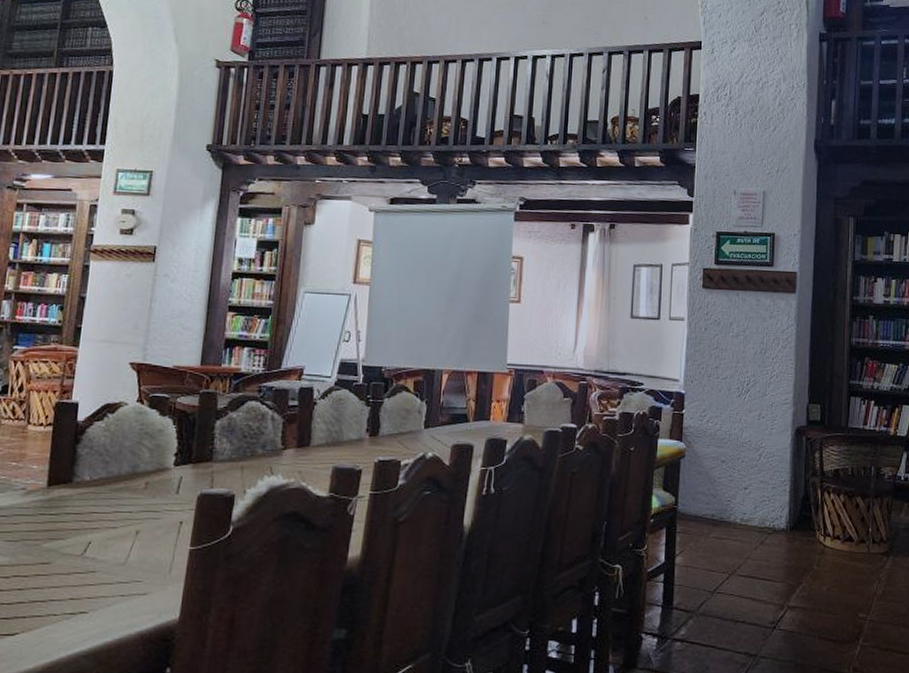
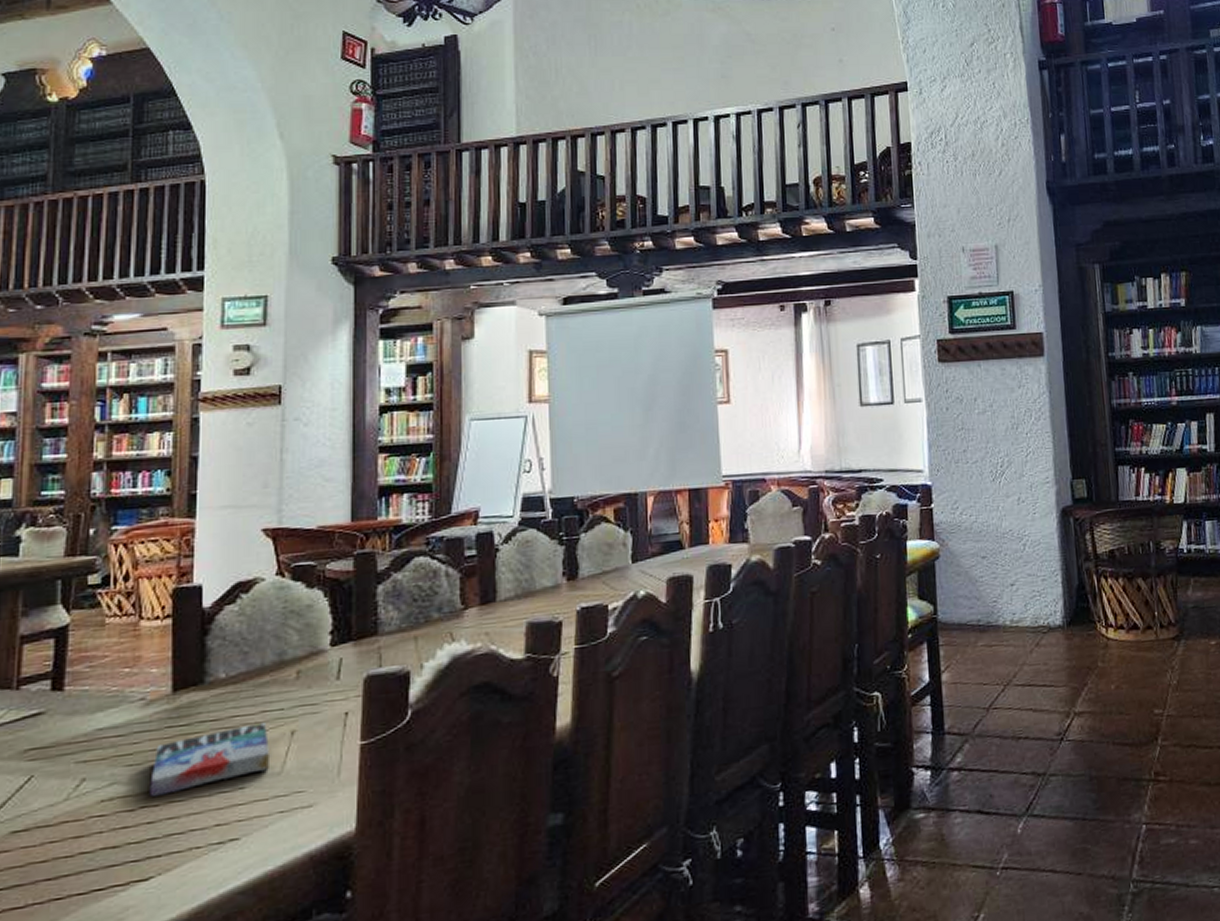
book: none [22,520,118,569] -> present [149,721,269,797]

